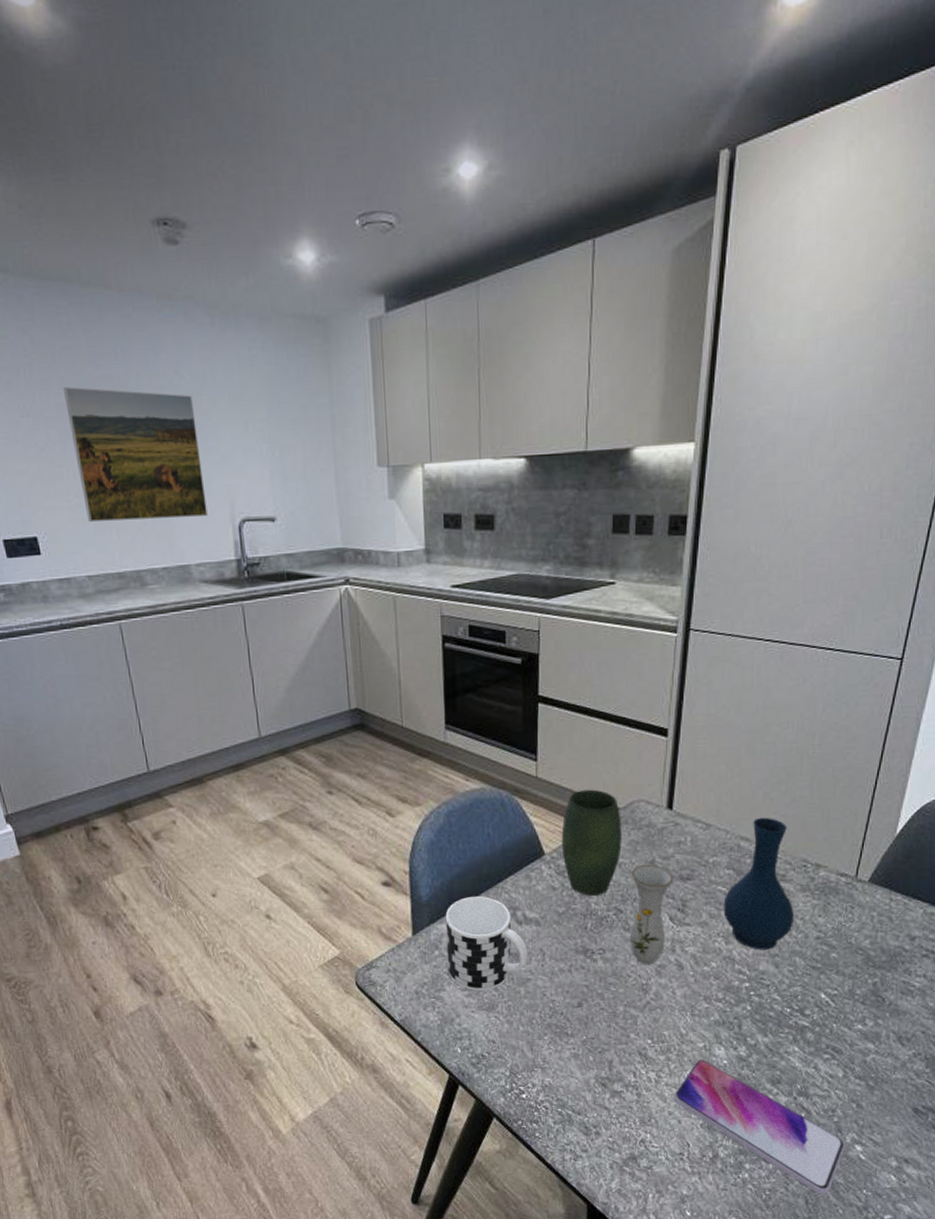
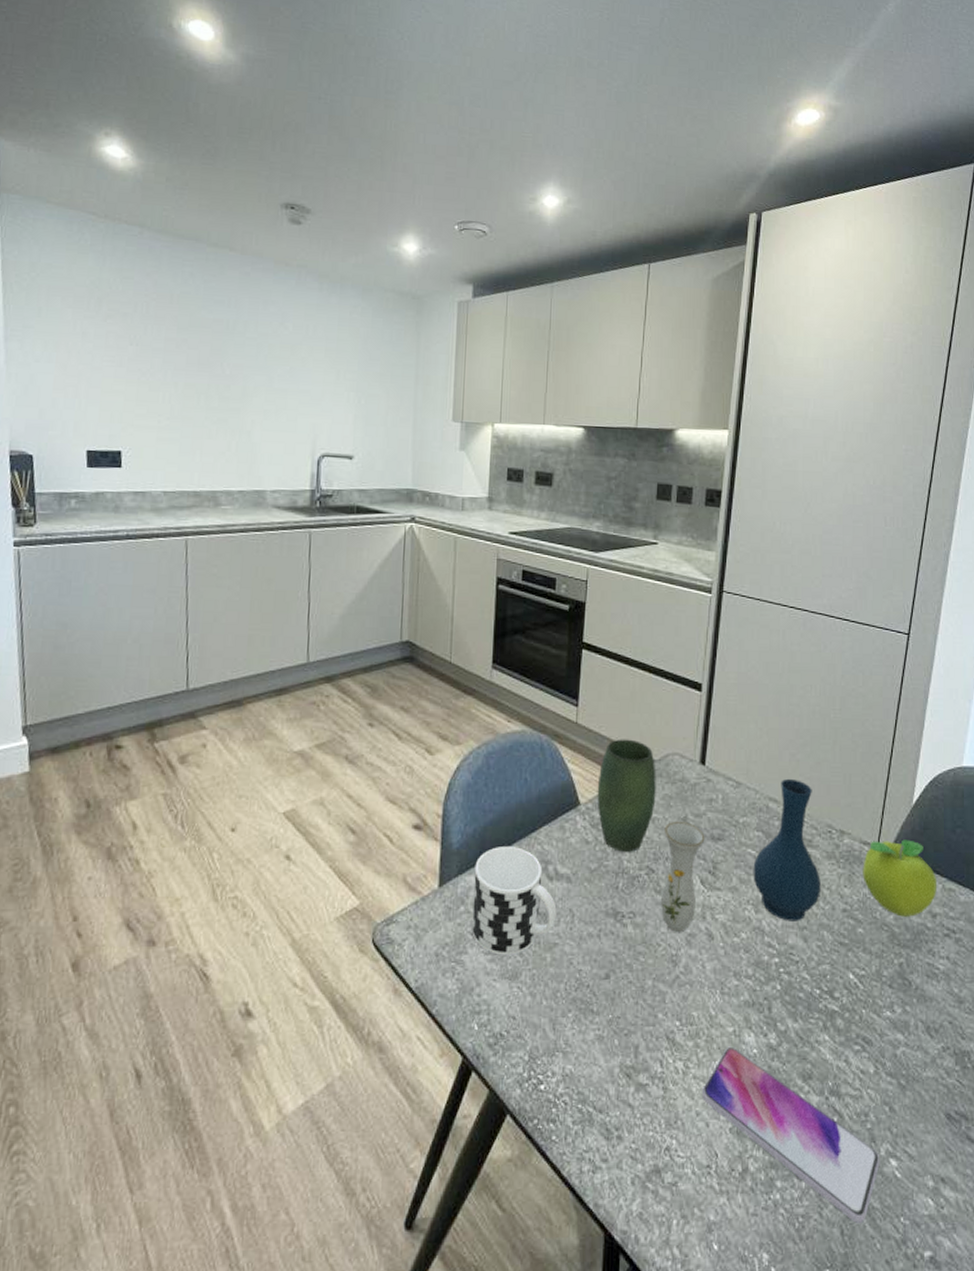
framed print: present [64,386,208,523] -> none [174,324,293,449]
fruit: none [838,869,919,941] -> present [863,839,938,917]

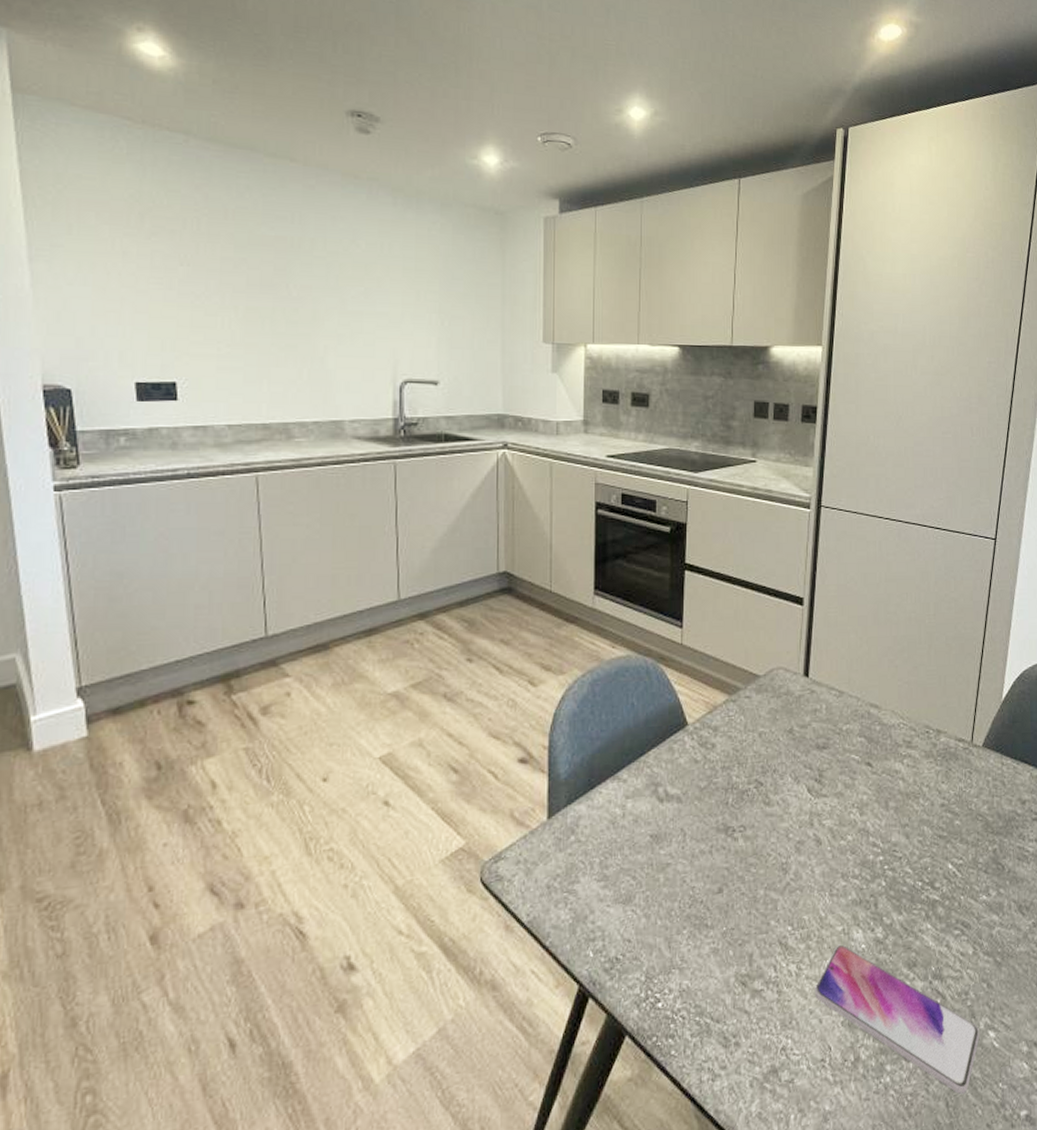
cup: present [472,847,557,955] -> none [583,772,668,881]
vase: present [597,739,821,933] -> none [704,656,920,842]
fruit: present [863,839,938,917] -> none [958,733,1026,806]

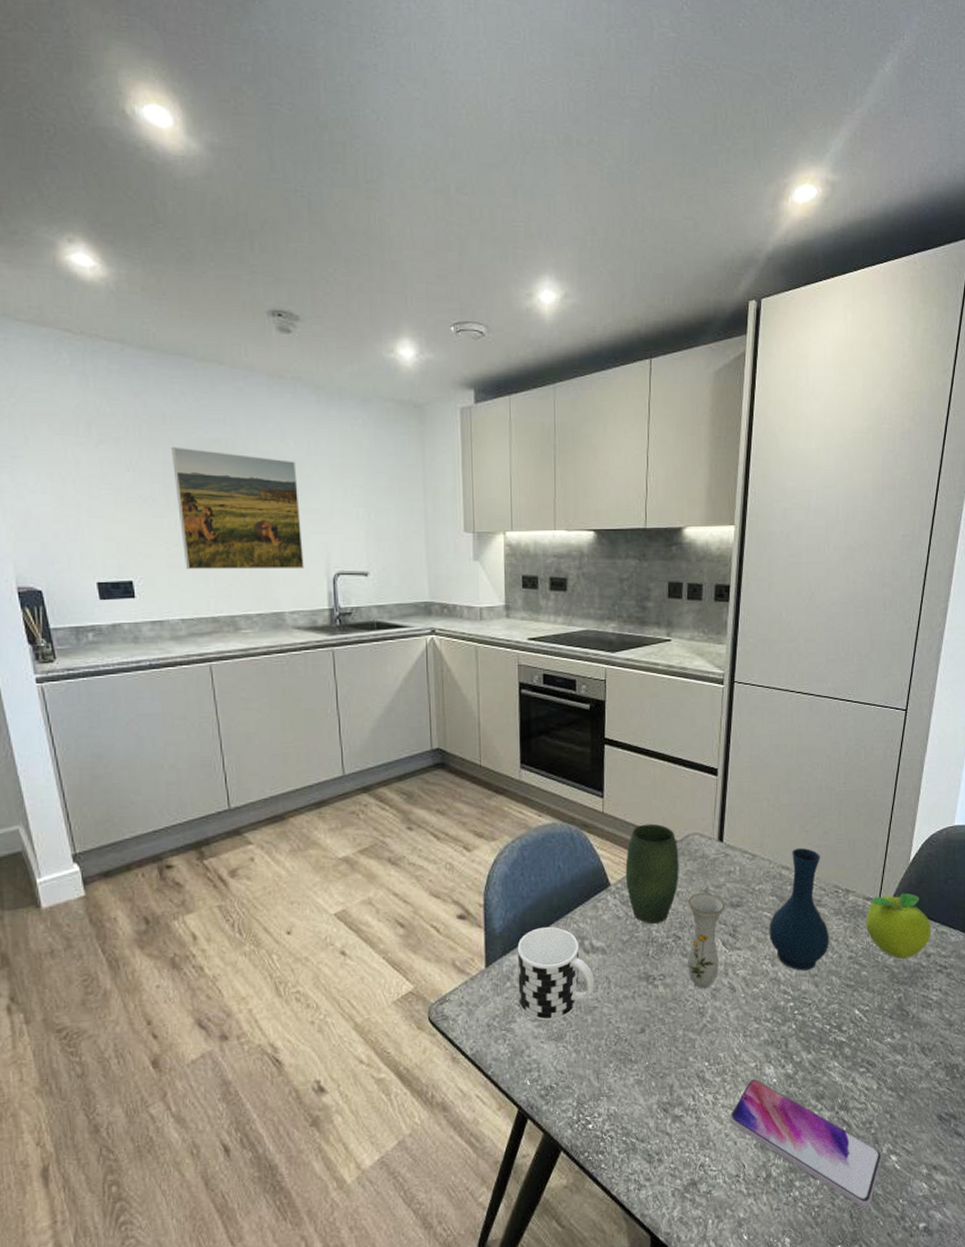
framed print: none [232,242,369,376] -> present [172,446,304,570]
cup: none [583,772,668,881] -> present [517,927,595,1021]
vase: none [704,656,920,842] -> present [625,823,829,989]
fruit: none [958,733,1026,806] -> present [866,893,932,959]

